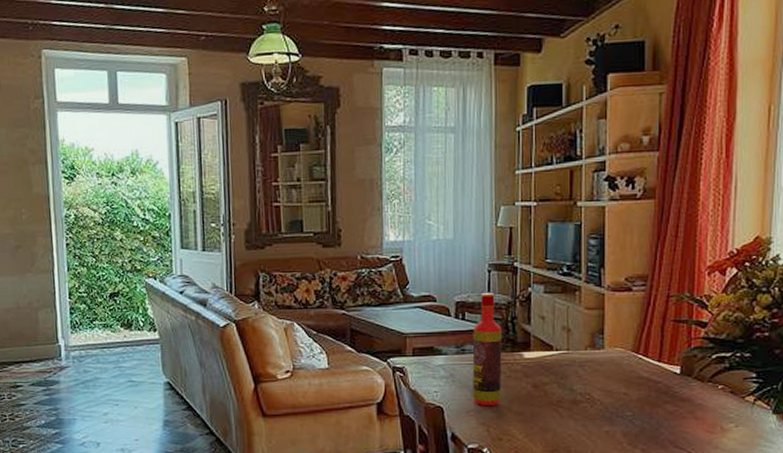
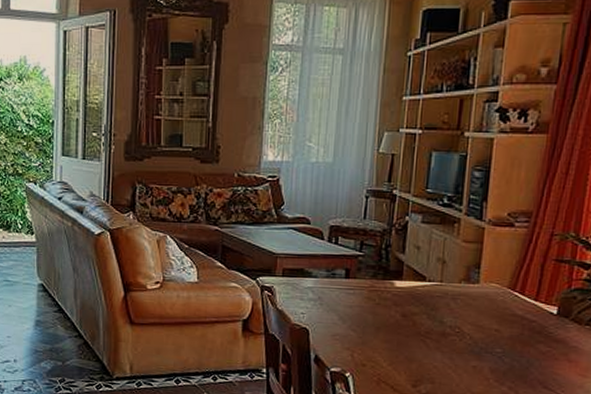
bottle: present [472,293,502,407] -> none [340,219,375,332]

